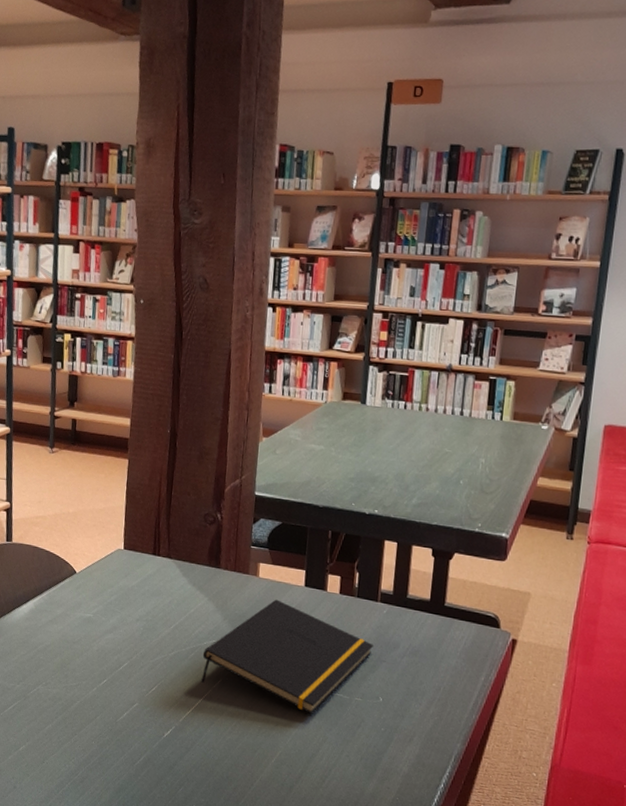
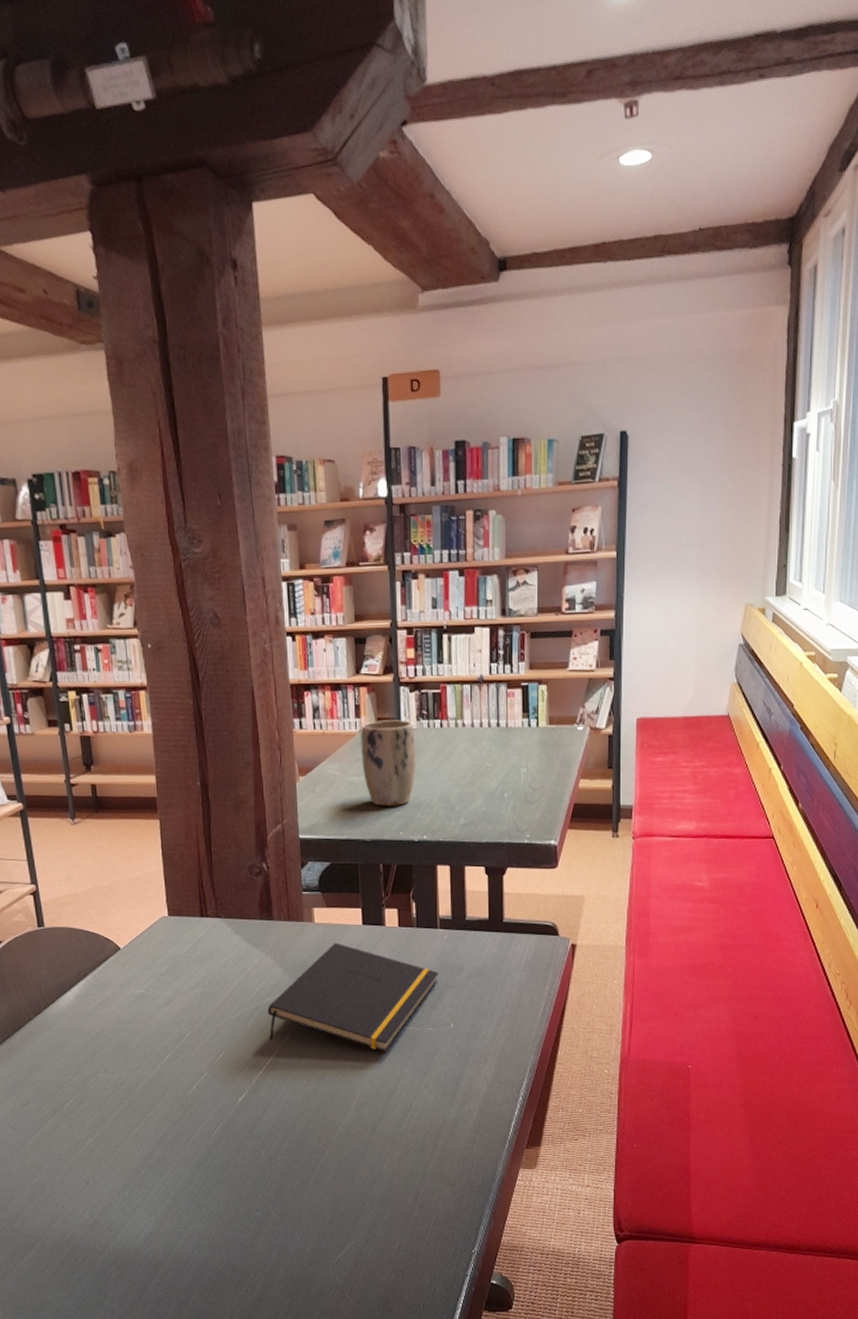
plant pot: none [323,395,379,478] -> present [361,720,416,806]

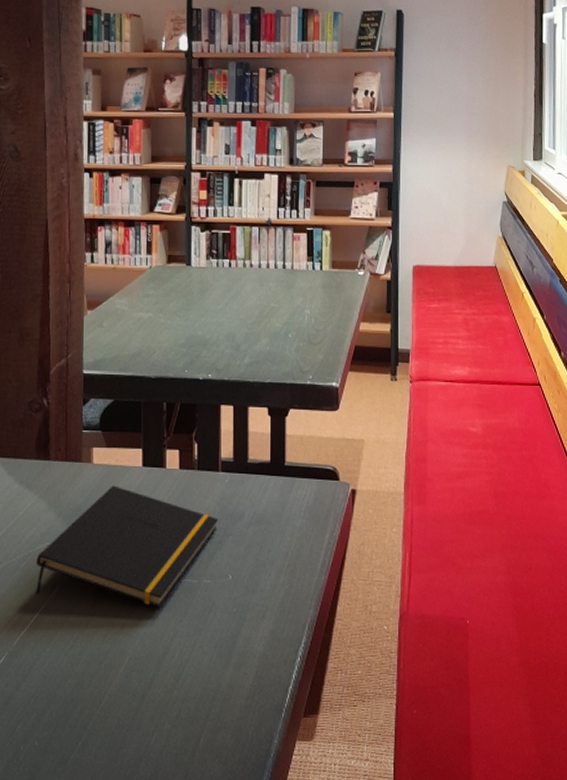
plant pot: present [361,720,416,806] -> none [150,258,205,343]

